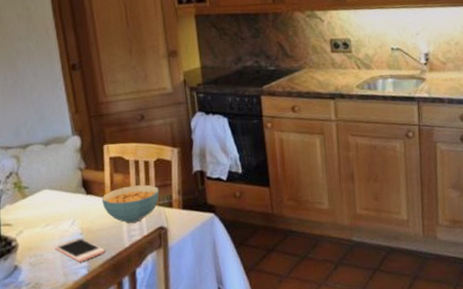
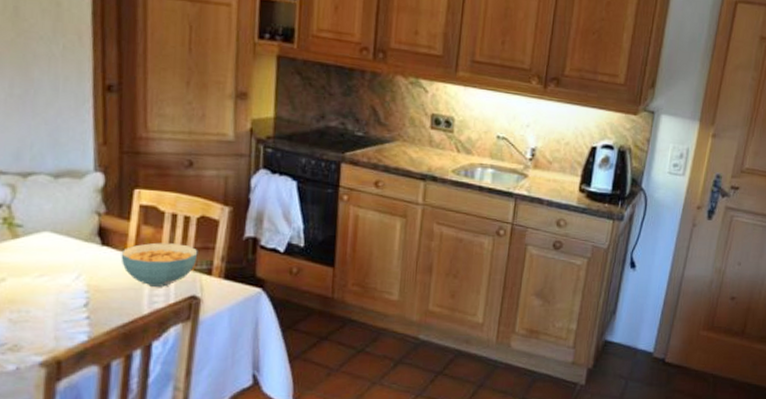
cell phone: present [54,237,105,262] -> none [47,296,115,325]

